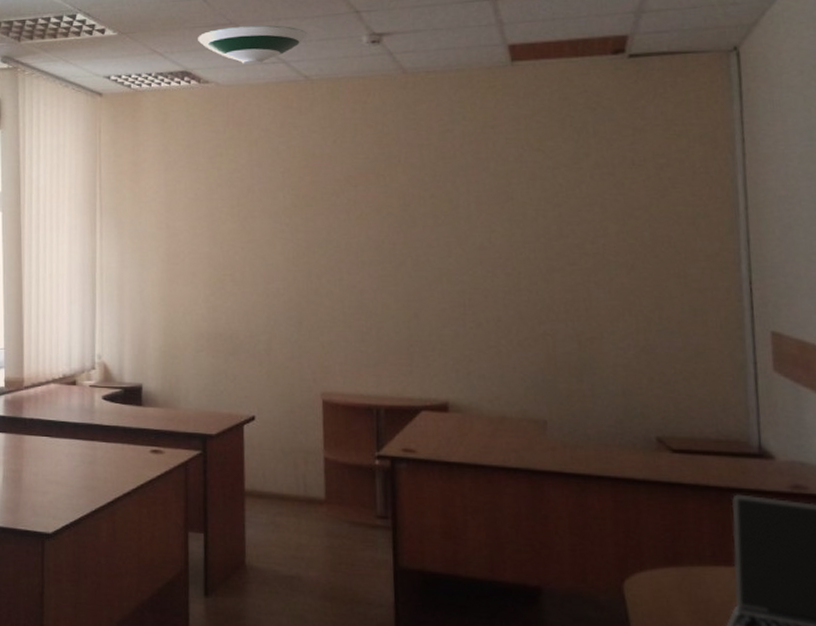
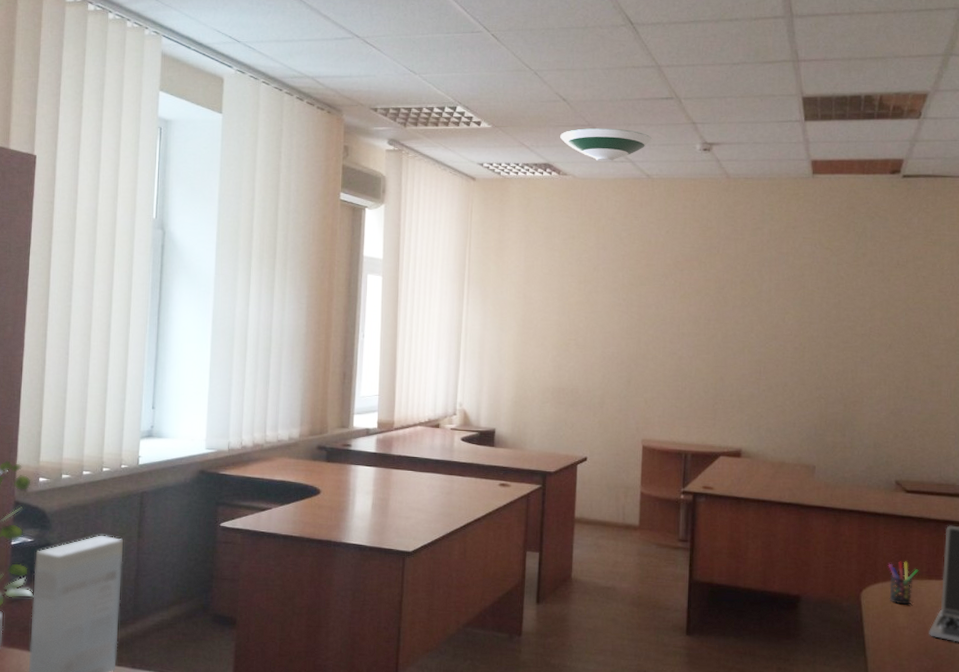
pen holder: none [656,542,700,600] -> present [888,561,919,605]

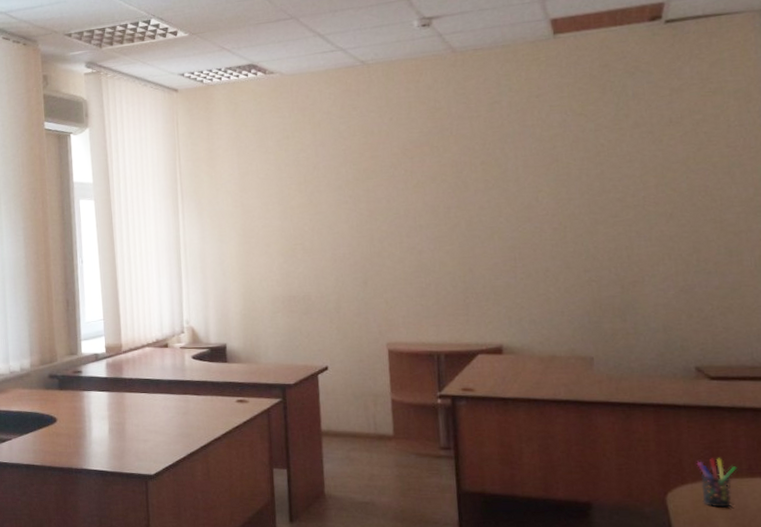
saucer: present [560,127,653,162] -> none [262,16,364,55]

